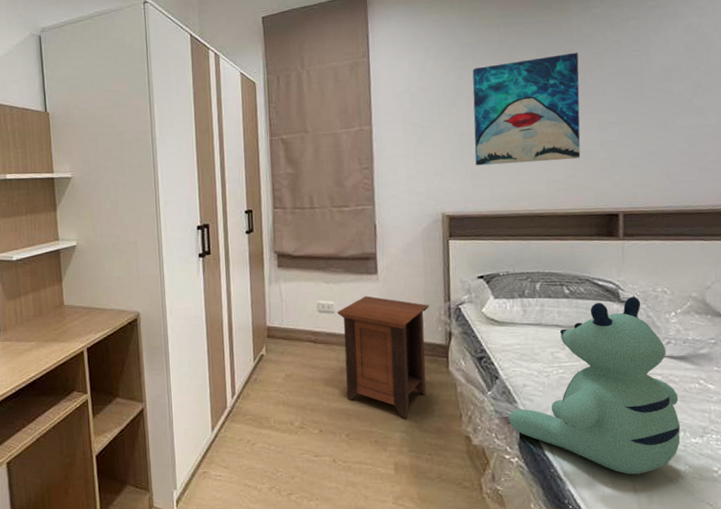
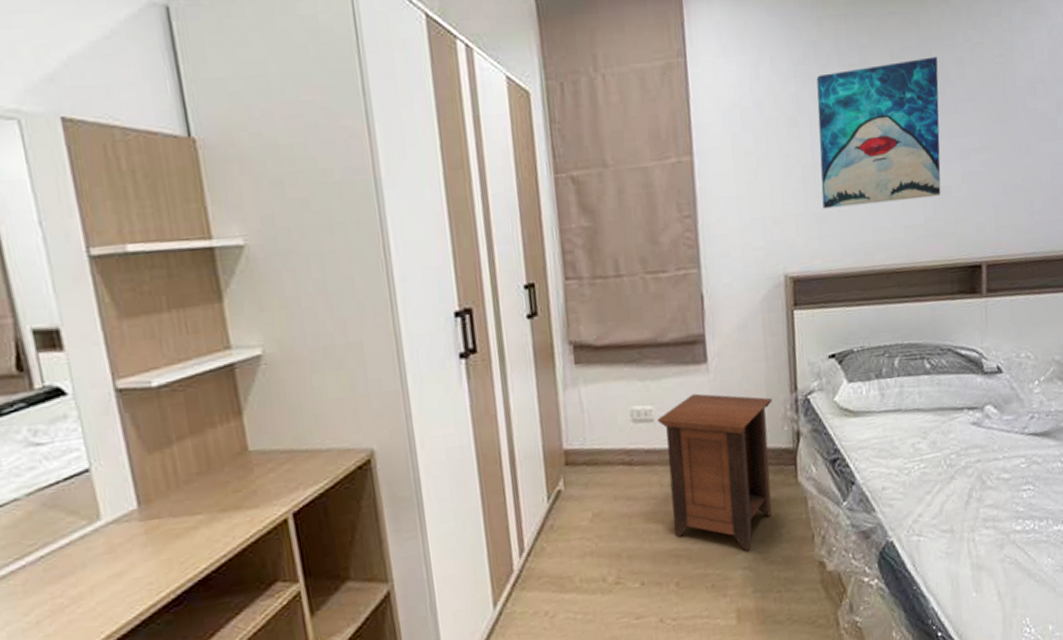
bear: present [509,297,681,475] -> none [867,366,1044,579]

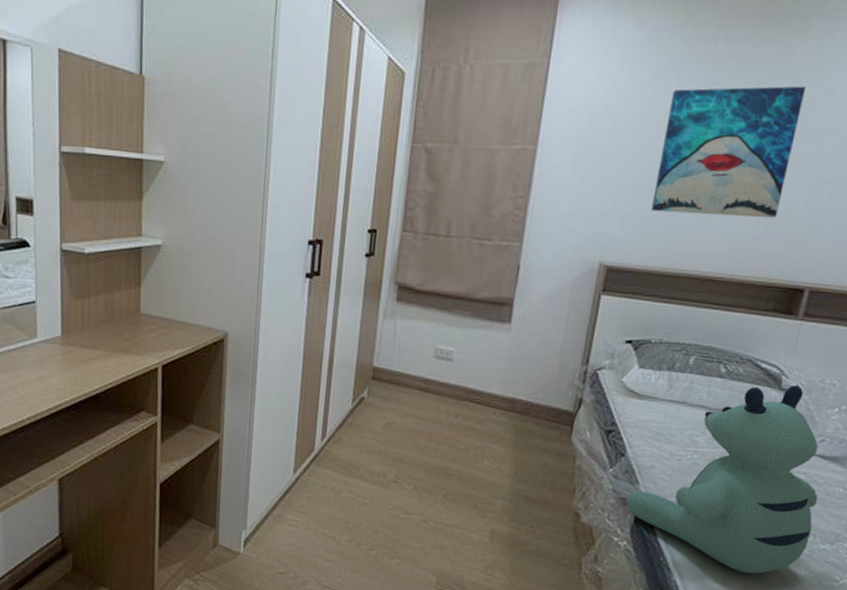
nightstand: present [658,393,772,551] -> none [451,346,563,486]
bear: none [867,366,1044,579] -> present [626,385,818,574]

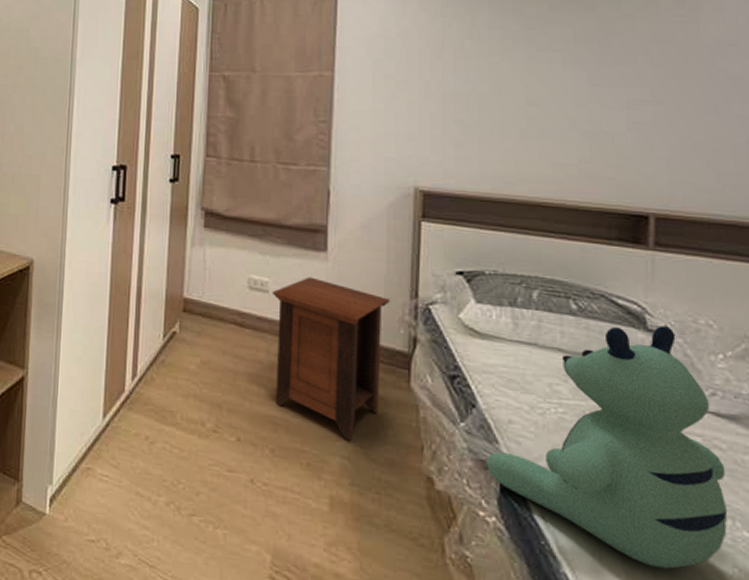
nightstand: none [451,346,563,486] -> present [273,277,390,441]
wall art: present [651,86,807,219] -> none [461,10,603,141]

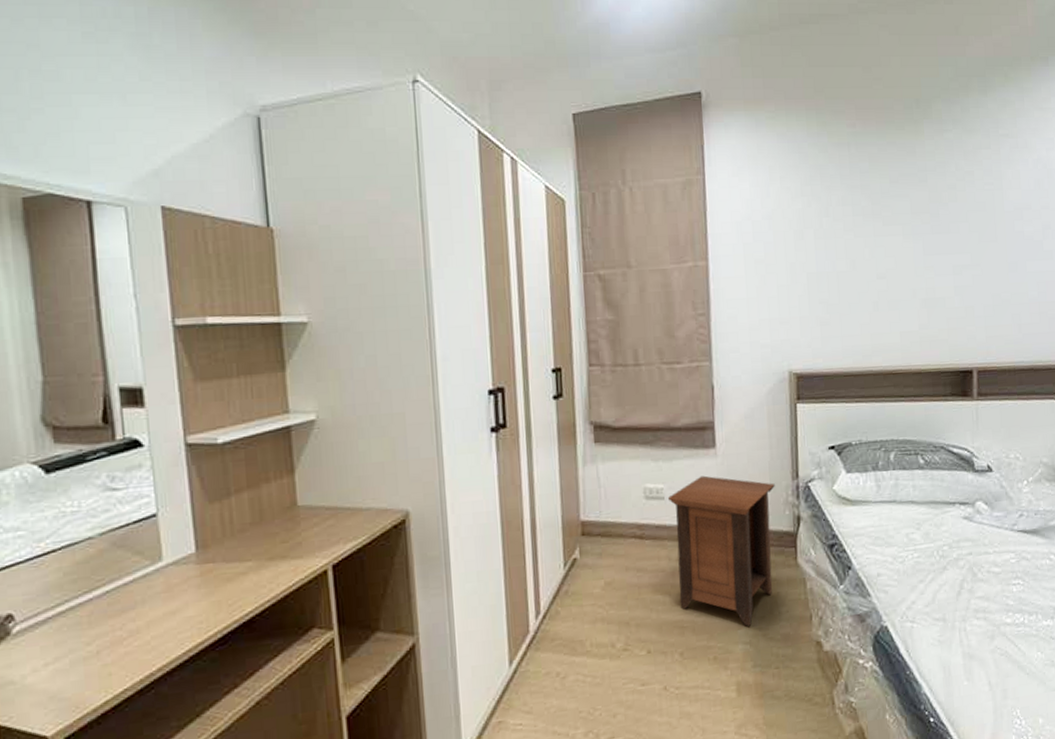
bear: present [487,326,728,569] -> none [862,465,1033,669]

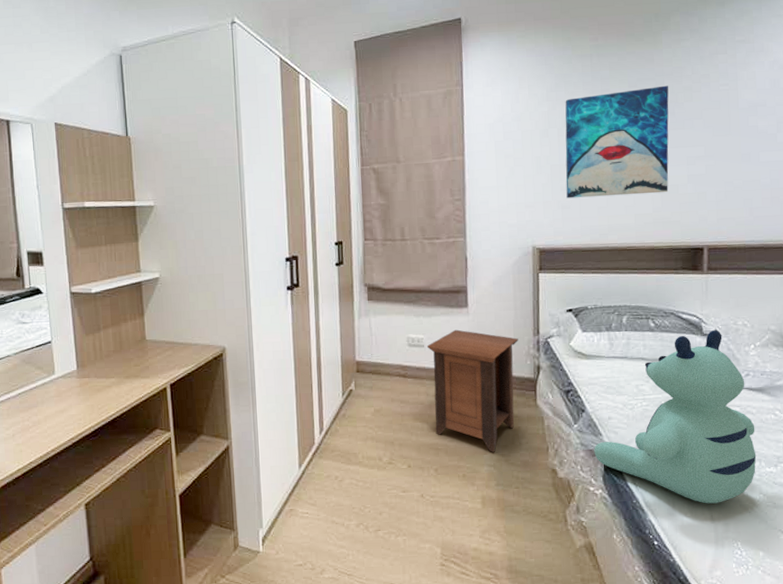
wall art: none [821,182,935,313] -> present [565,85,669,199]
bear: none [862,465,1033,669] -> present [594,330,757,504]

